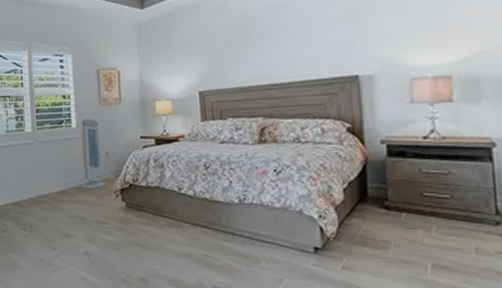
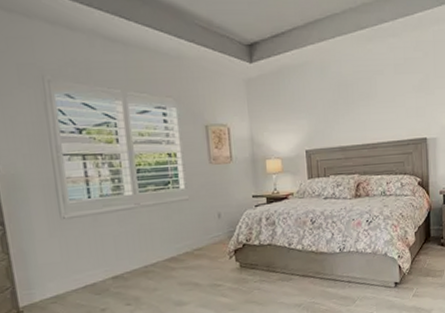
air purifier: present [81,119,106,189] -> none [190,179,220,254]

